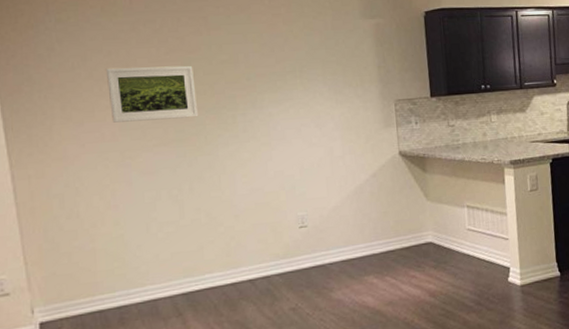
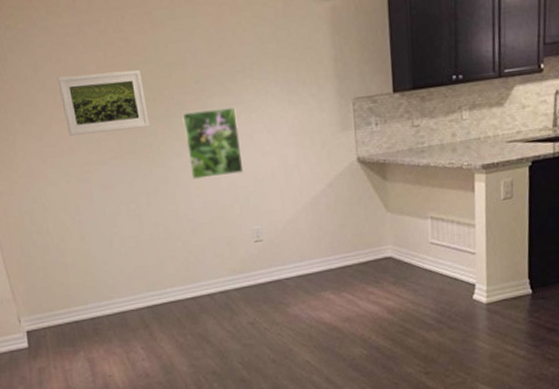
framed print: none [230,103,291,167] -> present [181,107,244,179]

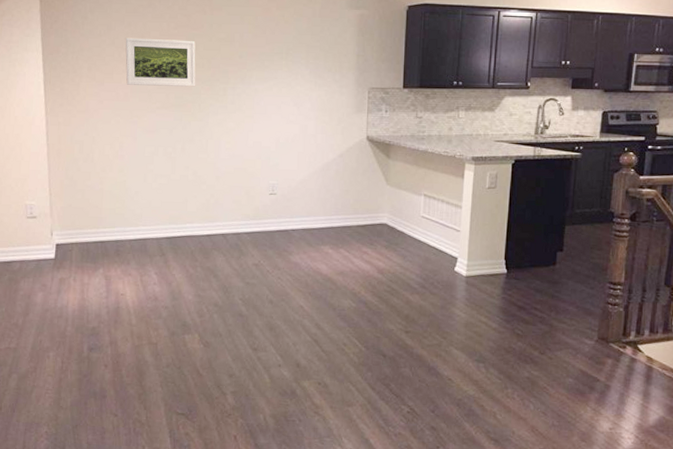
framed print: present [181,107,244,179] -> none [223,80,270,136]

